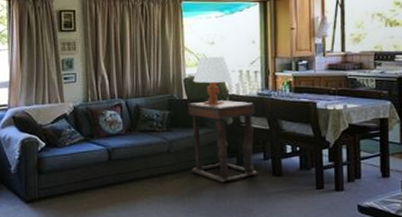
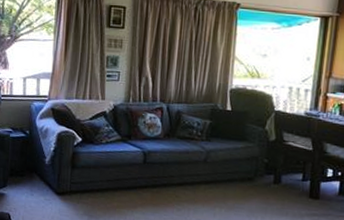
side table: present [188,100,259,183] -> none [227,114,301,199]
table lamp: present [193,56,233,106] -> none [239,69,281,121]

